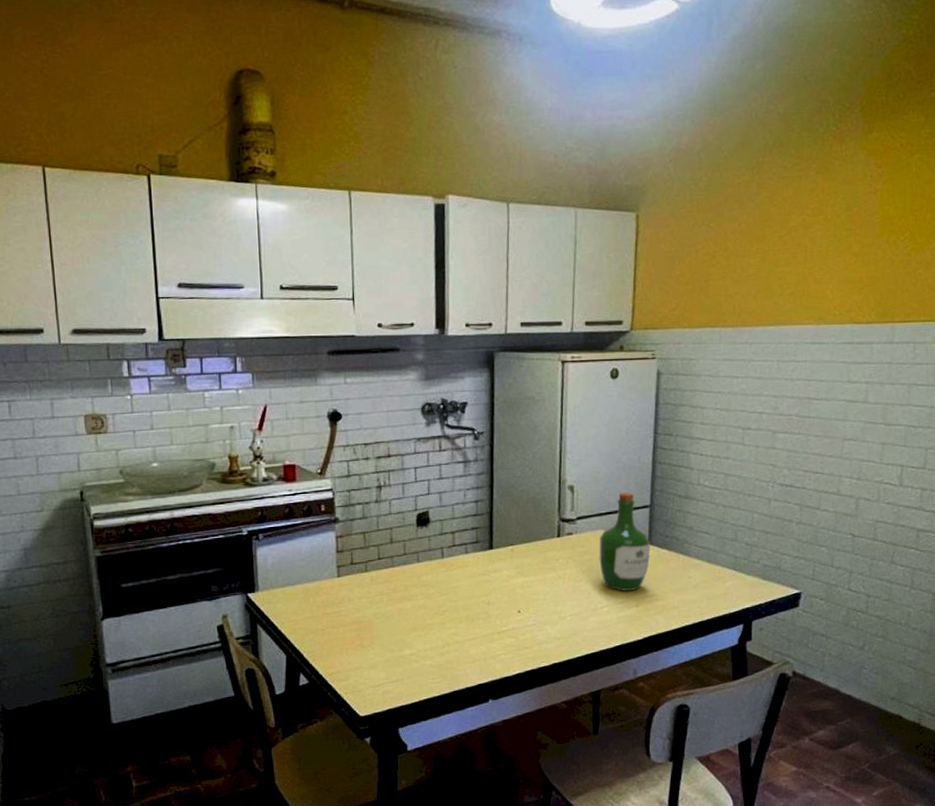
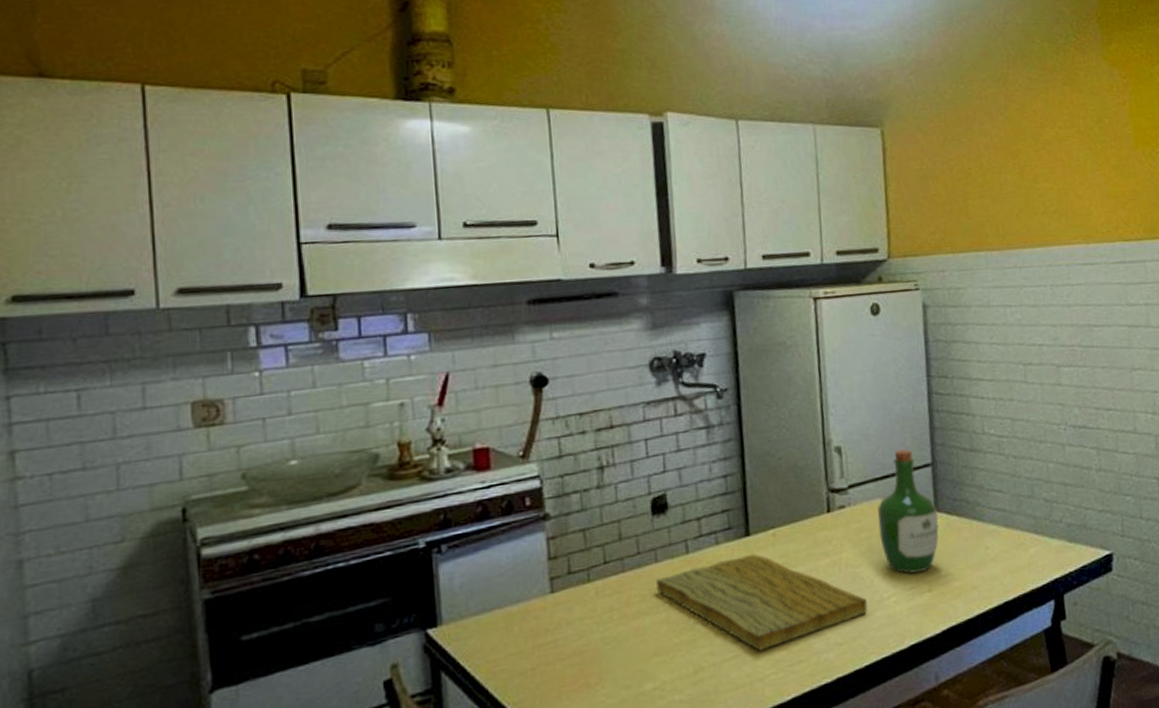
cutting board: none [418,563,584,636] -> present [656,553,868,651]

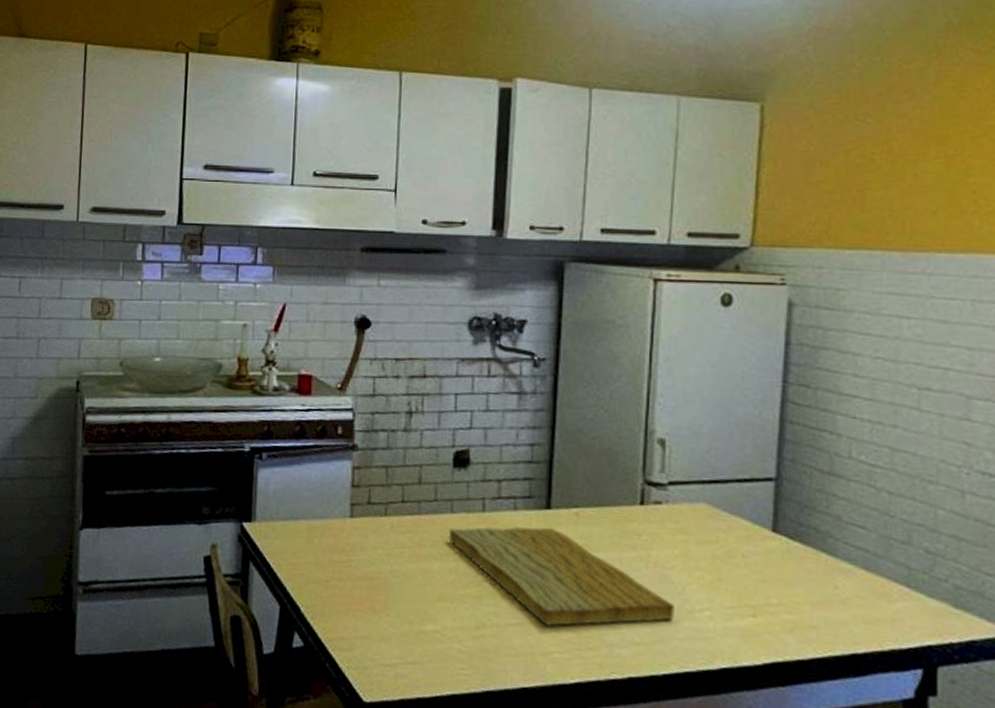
wine bottle: present [877,448,939,574] -> none [699,455,776,594]

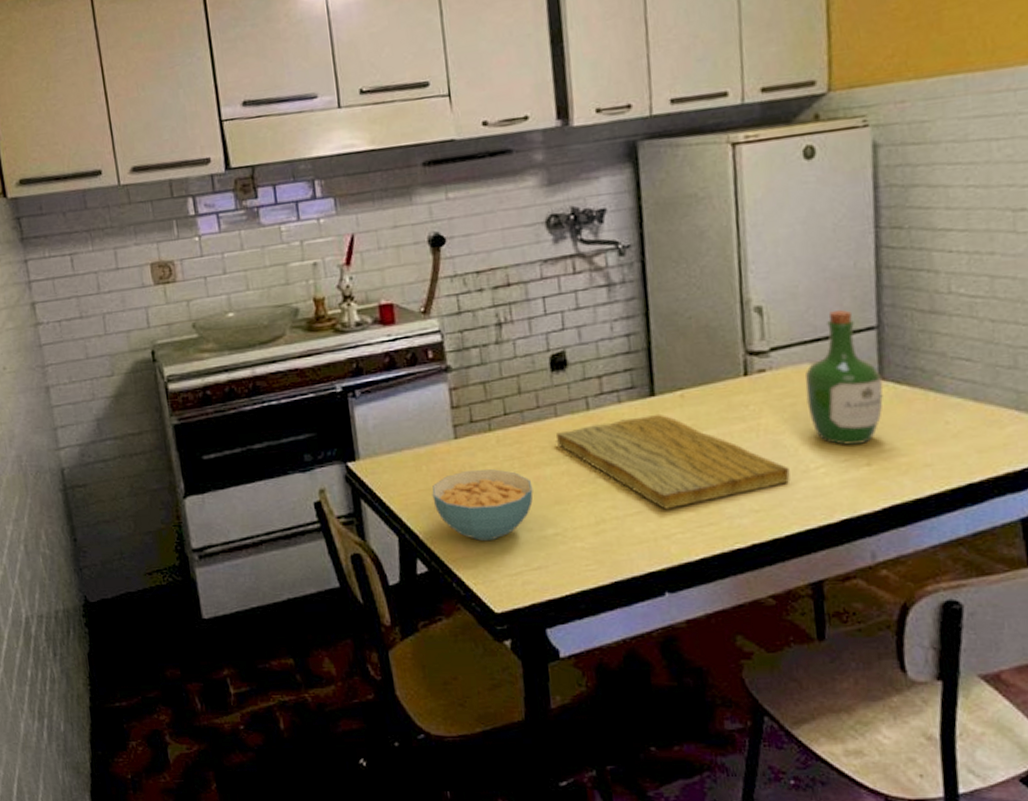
cereal bowl: none [319,551,419,627] -> present [432,469,533,542]
wine bottle: none [699,455,776,594] -> present [805,309,883,445]

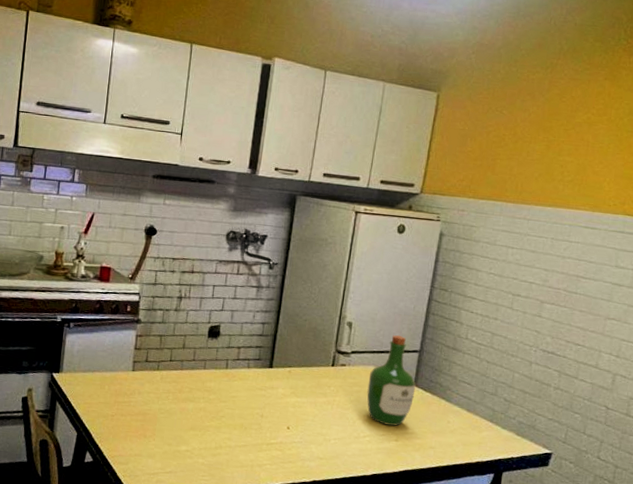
cereal bowl: present [432,469,533,542] -> none [107,395,178,448]
cutting board: present [556,413,791,510] -> none [201,379,347,447]

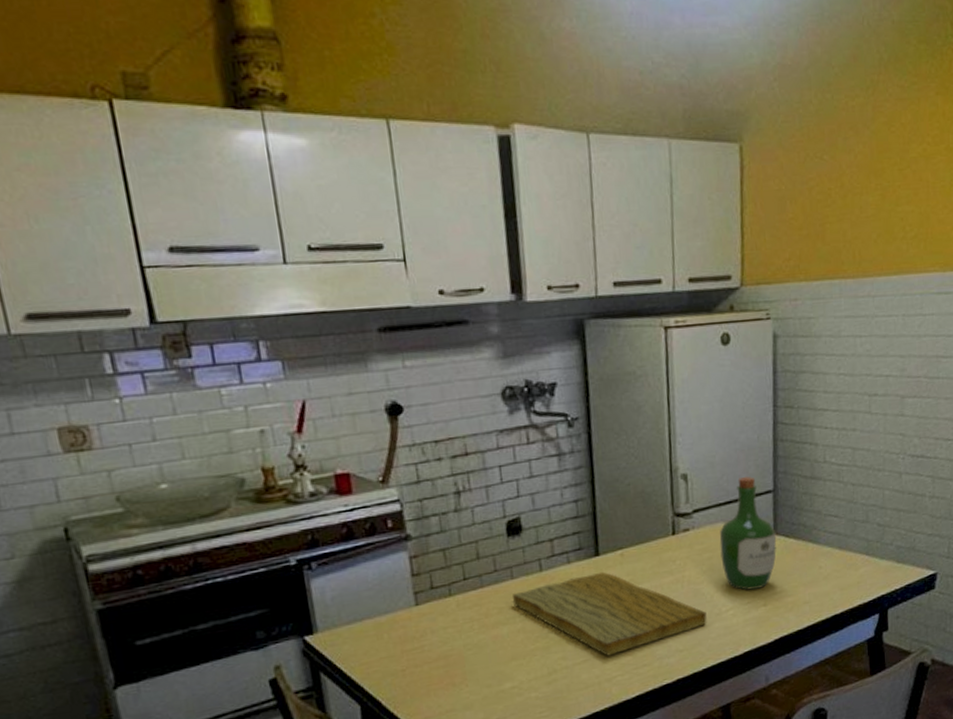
cutting board: none [201,379,347,447] -> present [513,571,707,656]

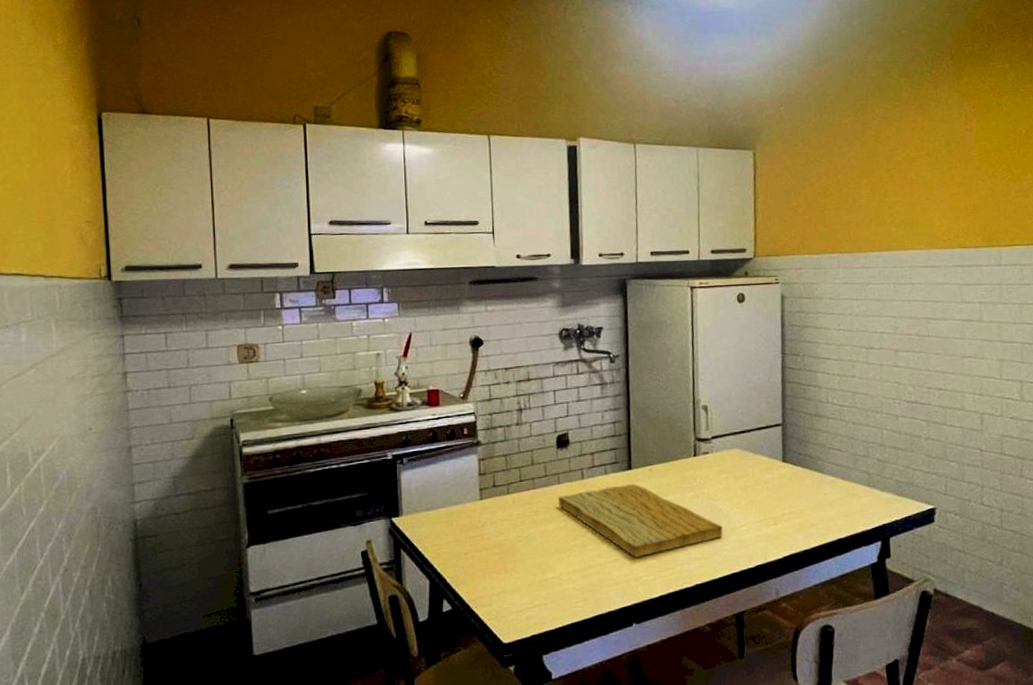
wine bottle: present [719,476,777,591] -> none [734,410,785,510]

